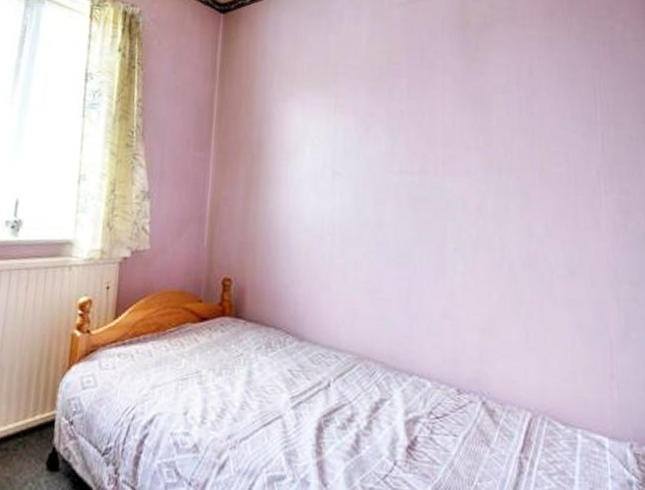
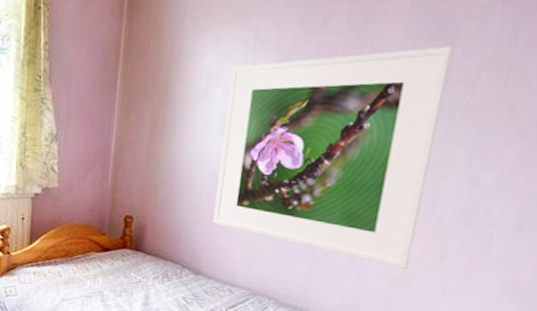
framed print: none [313,115,494,318] -> present [213,46,454,269]

